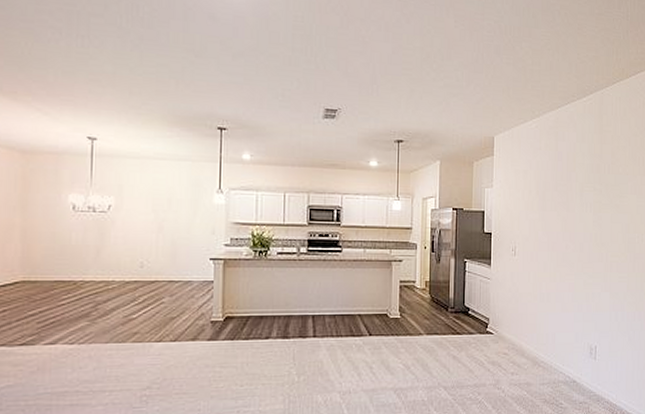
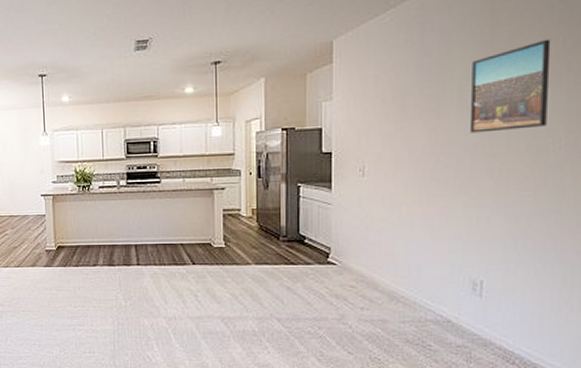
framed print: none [587,158,636,225] -> present [469,39,551,133]

